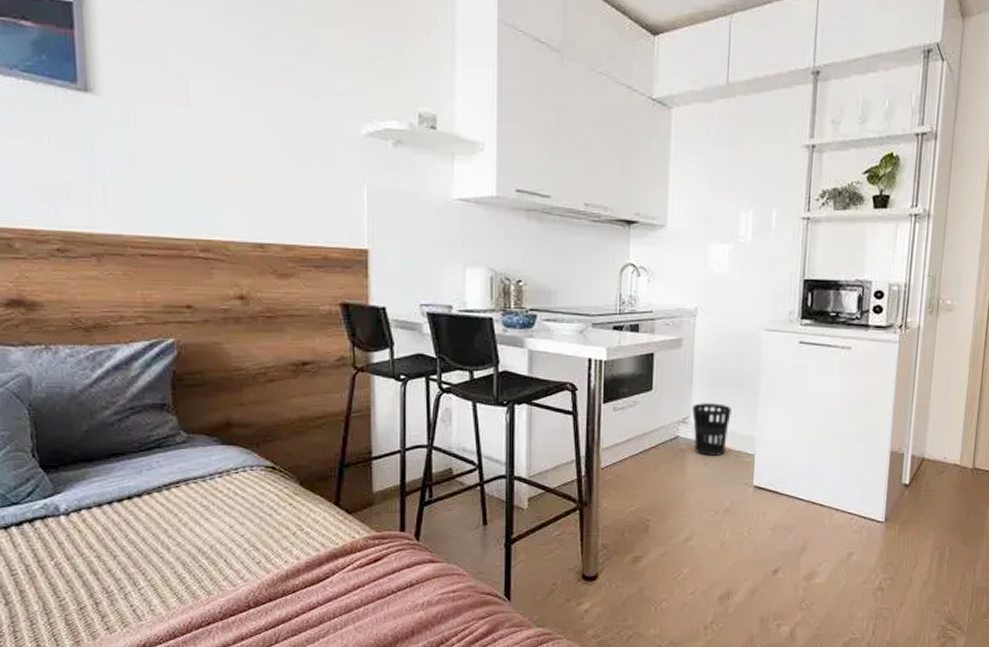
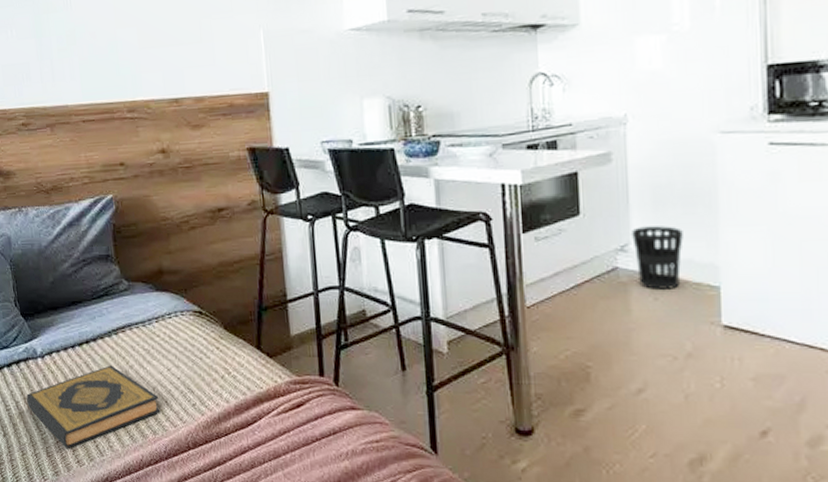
hardback book: none [40,523,218,615] -> present [26,365,161,448]

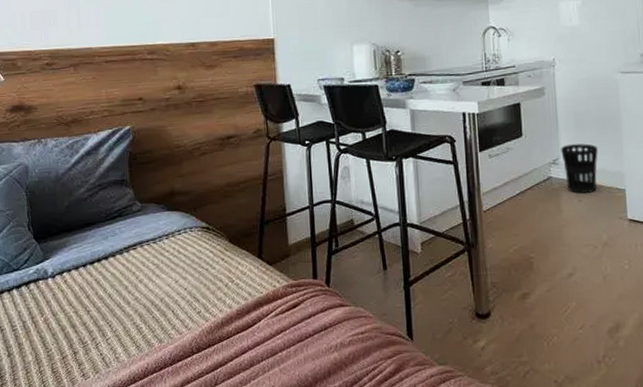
hardback book: present [26,365,161,448] -> none [34,281,167,363]

